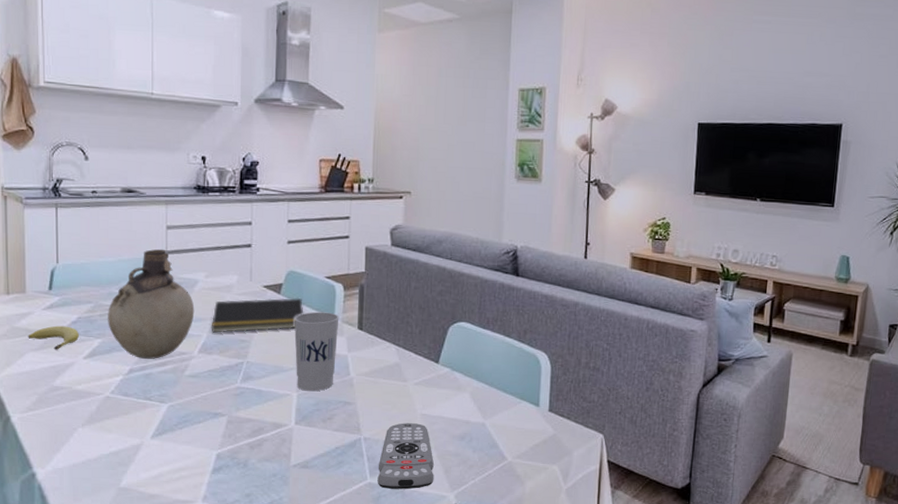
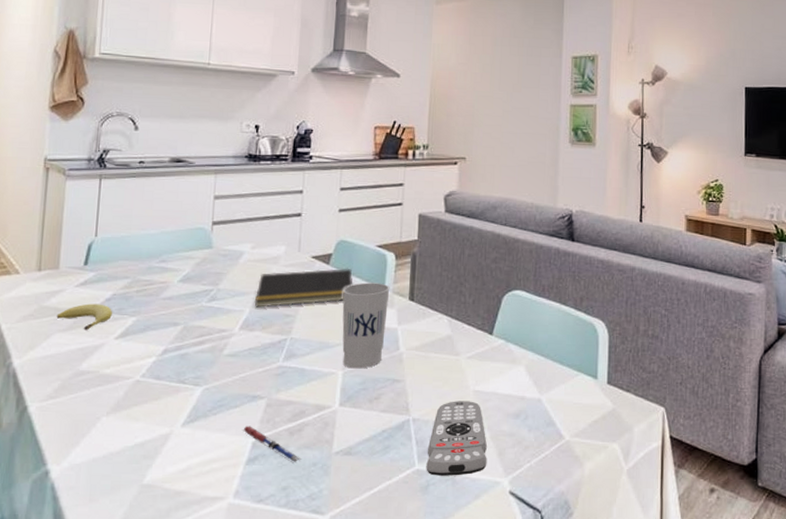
vase: present [108,249,195,359] -> none [144,219,238,338]
pen: none [206,439,262,474] -> present [241,426,301,463]

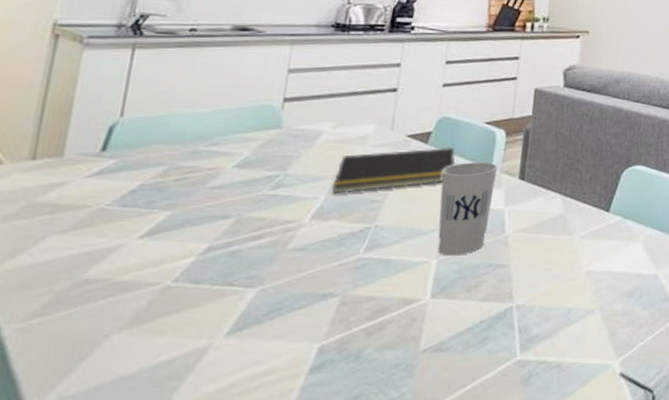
fruit: present [56,303,113,330] -> none [54,197,139,230]
pen: present [241,426,301,463] -> none [305,329,380,367]
remote control: present [426,401,487,476] -> none [529,282,598,365]

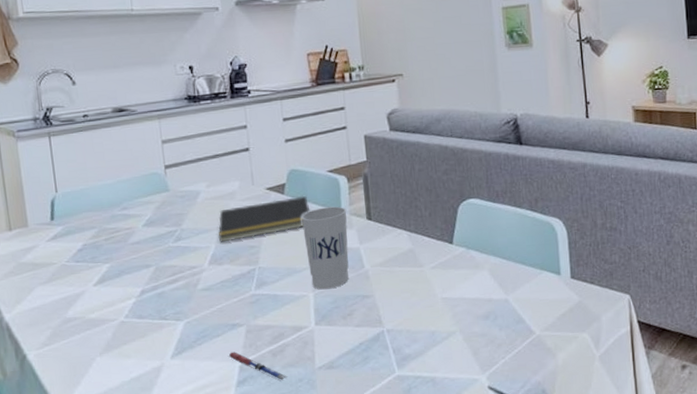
pen: none [305,329,380,367] -> present [227,352,287,381]

